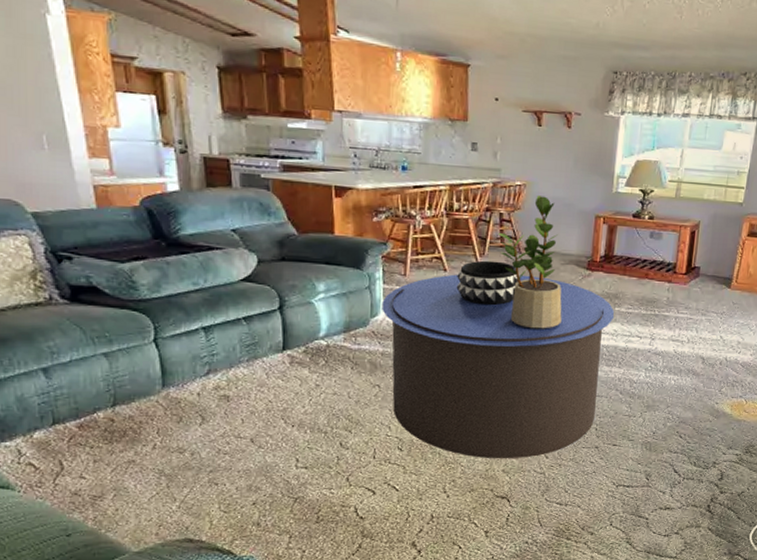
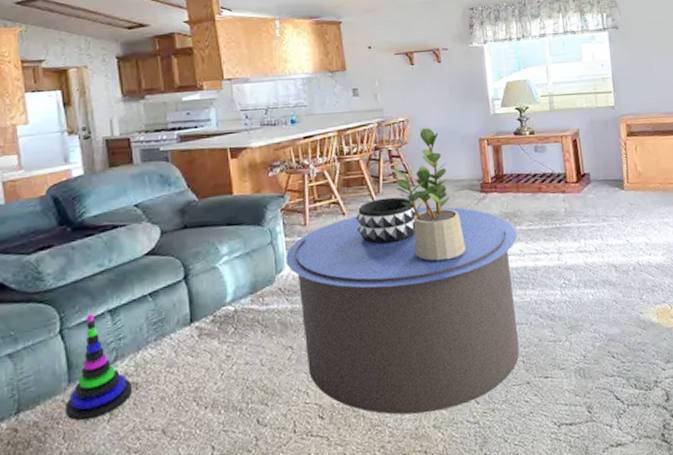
stacking toy: none [160,328,224,421] -> present [66,313,133,421]

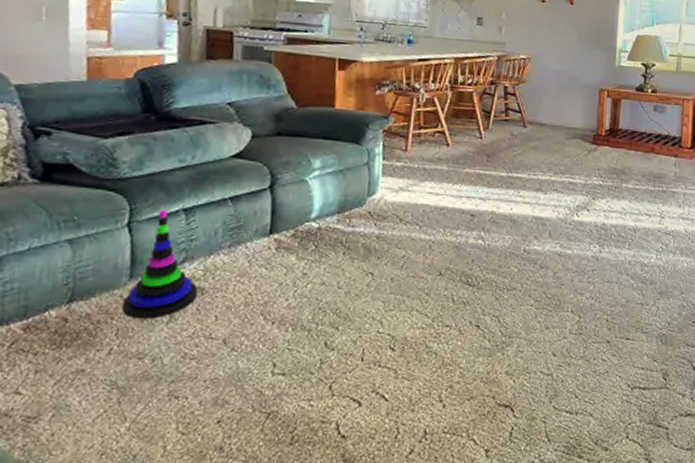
coffee table: present [286,206,520,415] -> none [380,149,622,359]
decorative bowl: present [356,197,417,245] -> none [459,134,524,183]
potted plant: present [390,128,466,261] -> none [503,69,568,208]

